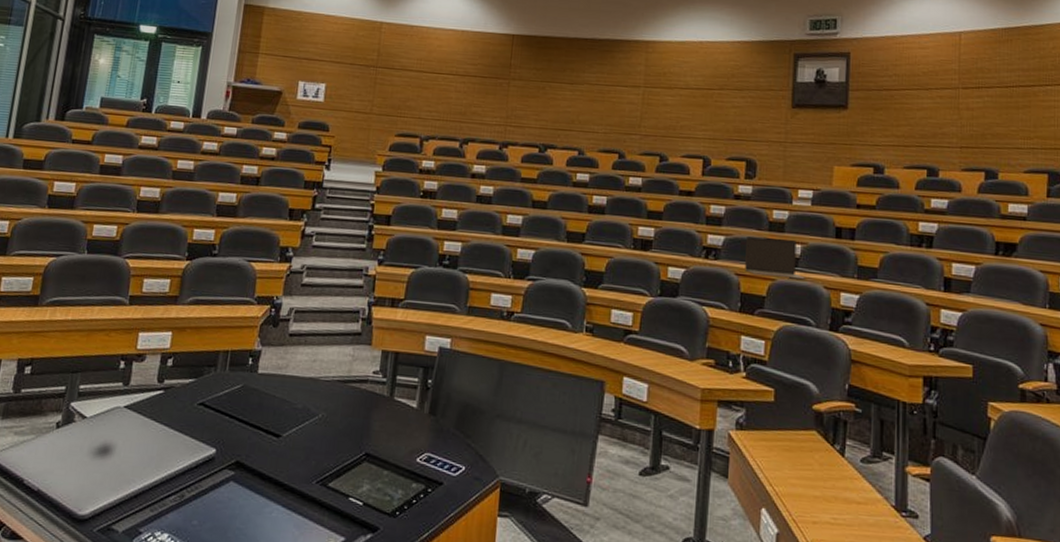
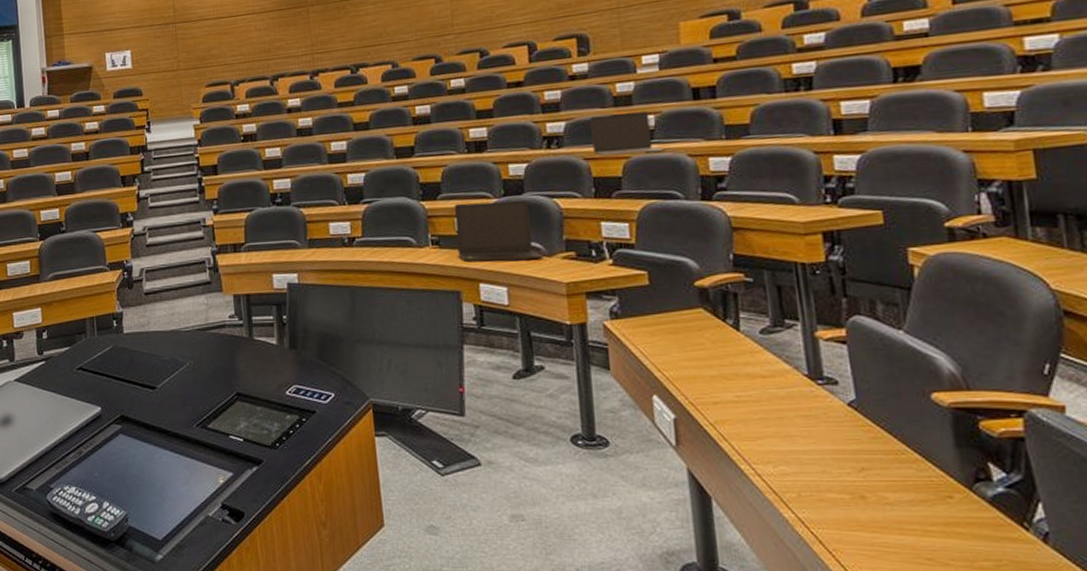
laptop: none [608,295,685,363] -> present [454,200,543,263]

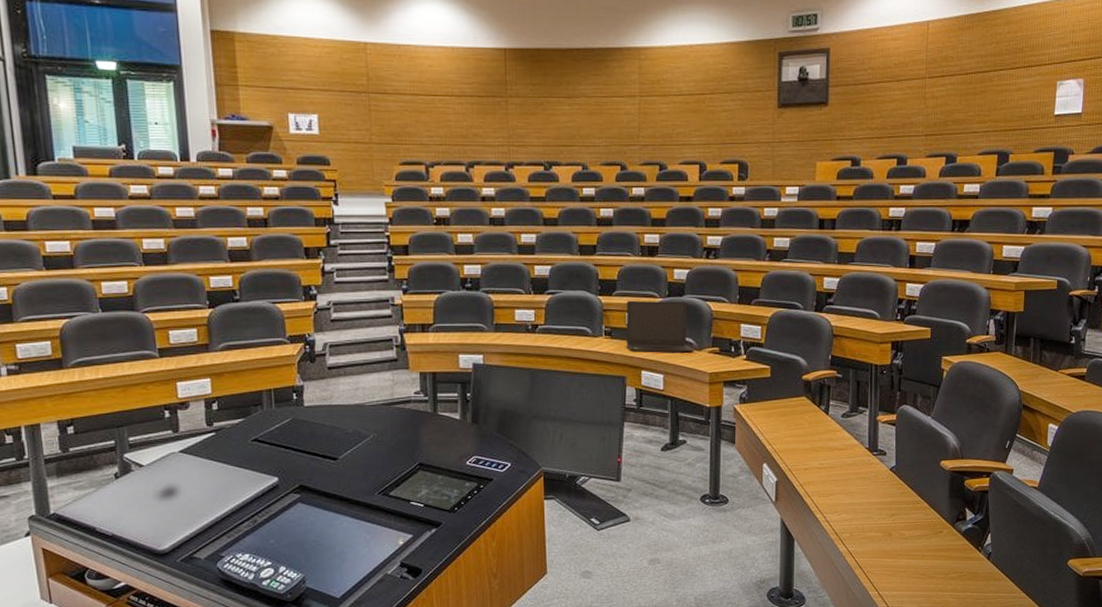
laptop: present [590,111,666,157] -> none [742,235,795,270]

